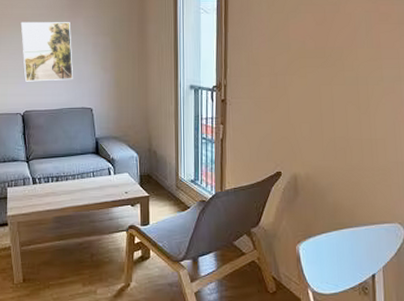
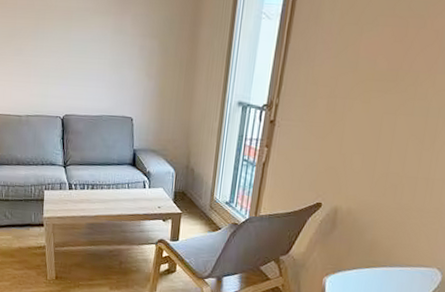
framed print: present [20,21,73,82] -> none [64,15,117,85]

